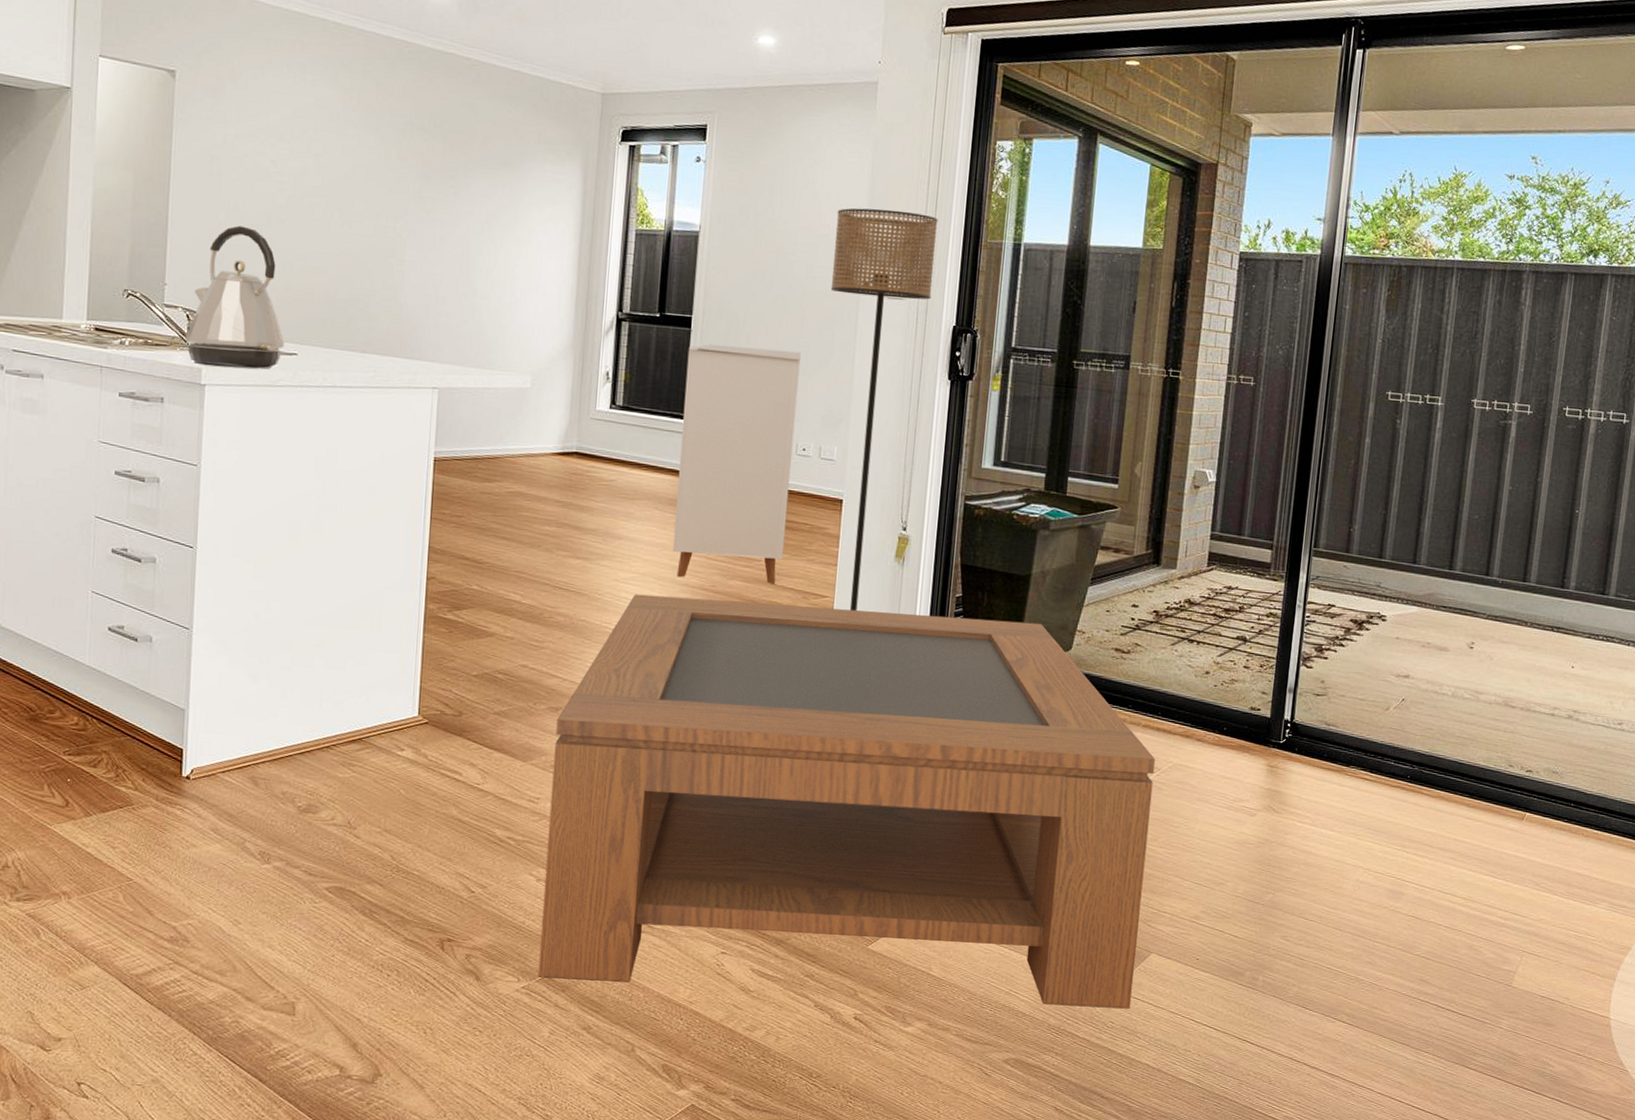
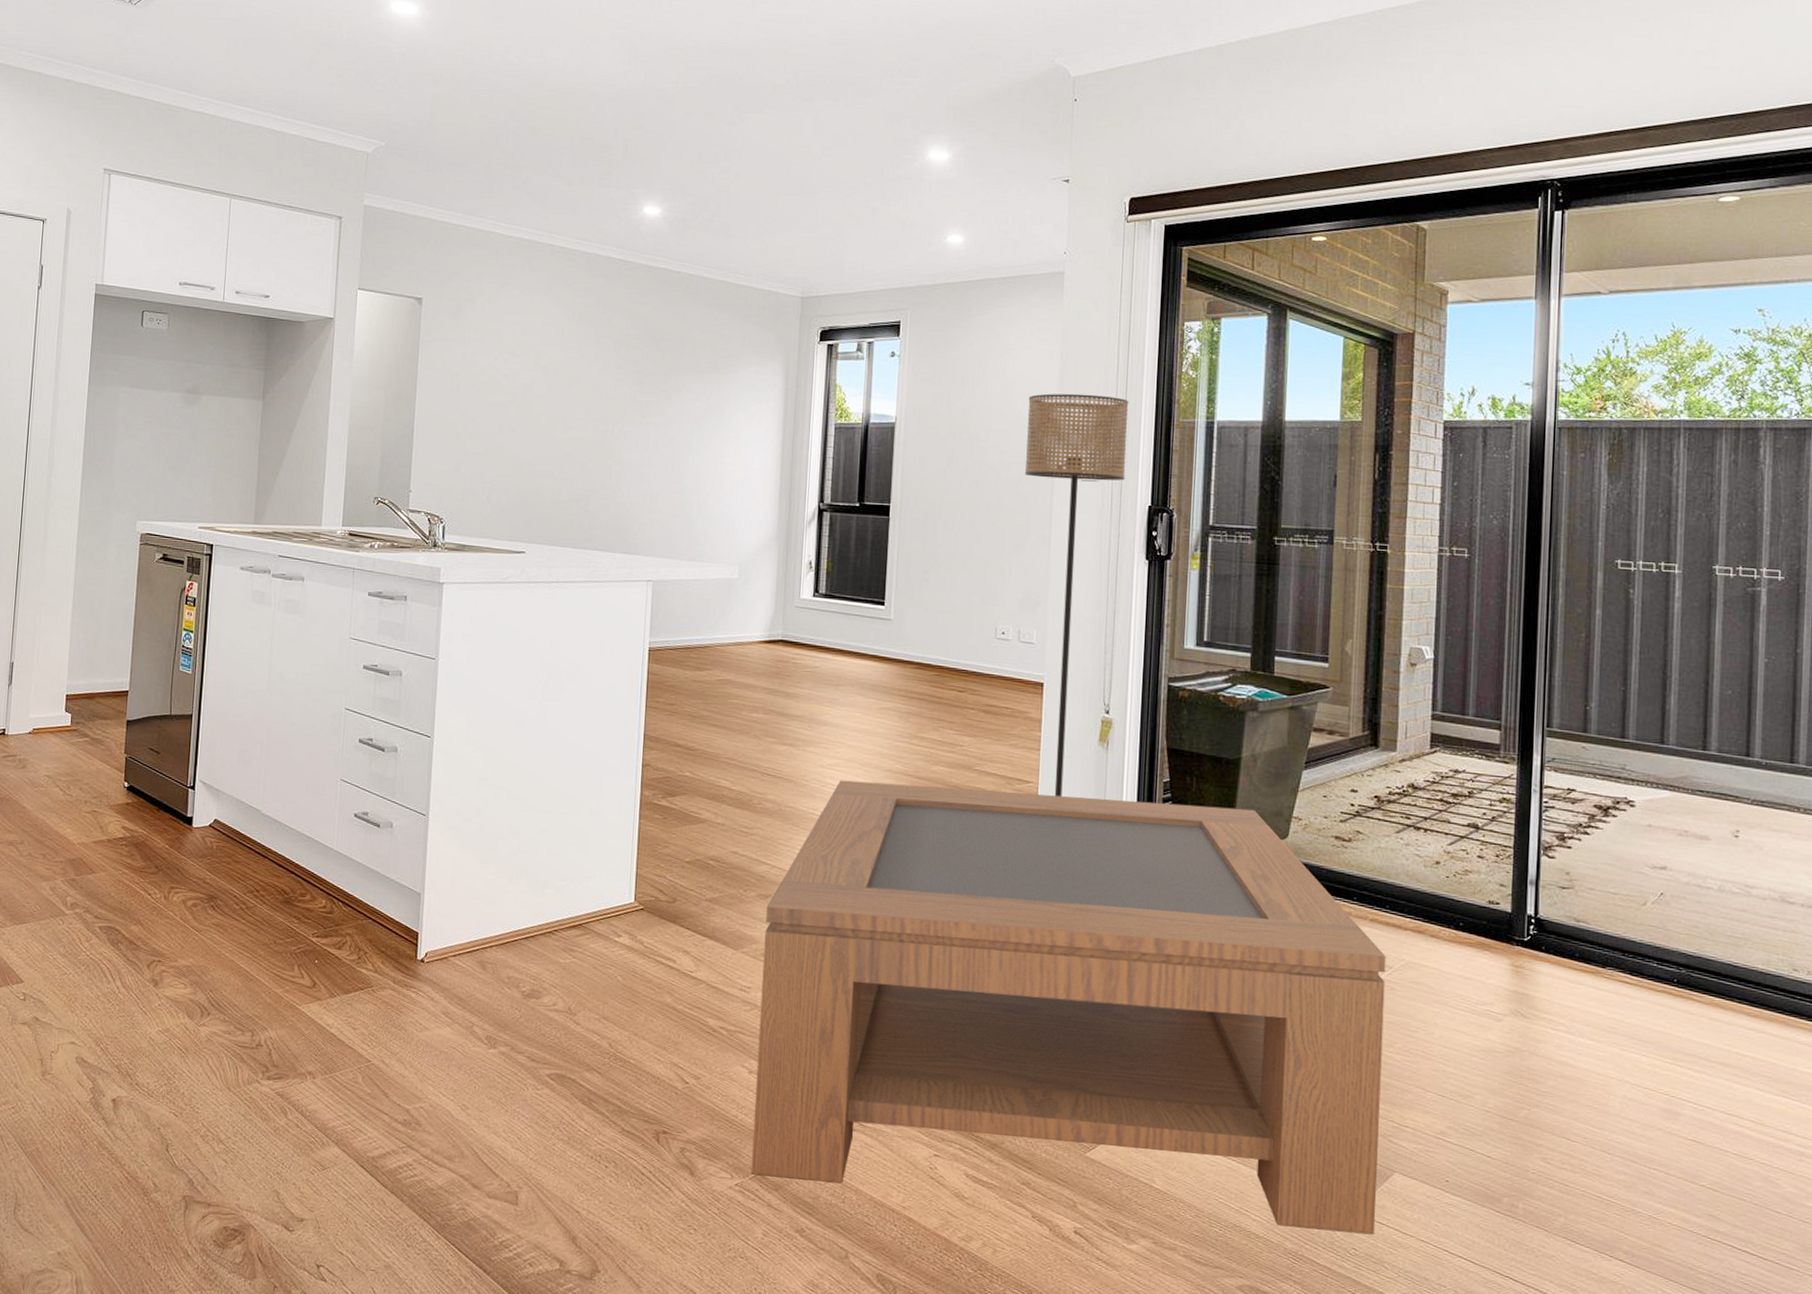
kettle: present [185,225,285,369] -> none [426,435,514,568]
sideboard: present [672,344,801,584] -> none [876,531,997,769]

